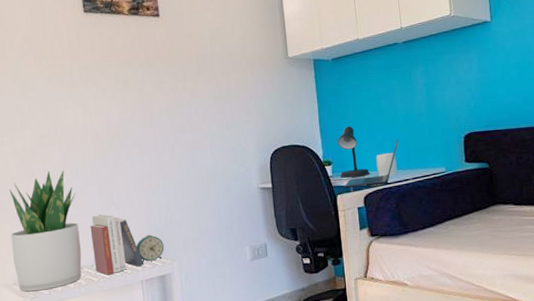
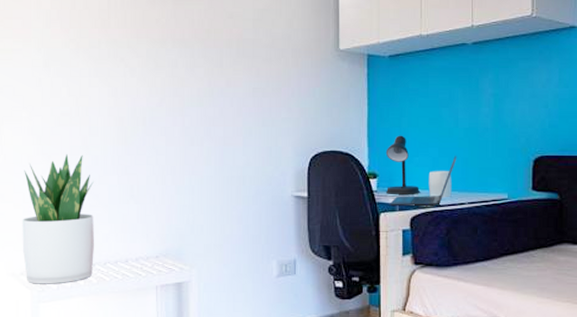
books: present [90,214,144,275] -> none [106,208,161,276]
alarm clock: present [136,234,164,262] -> none [154,235,183,265]

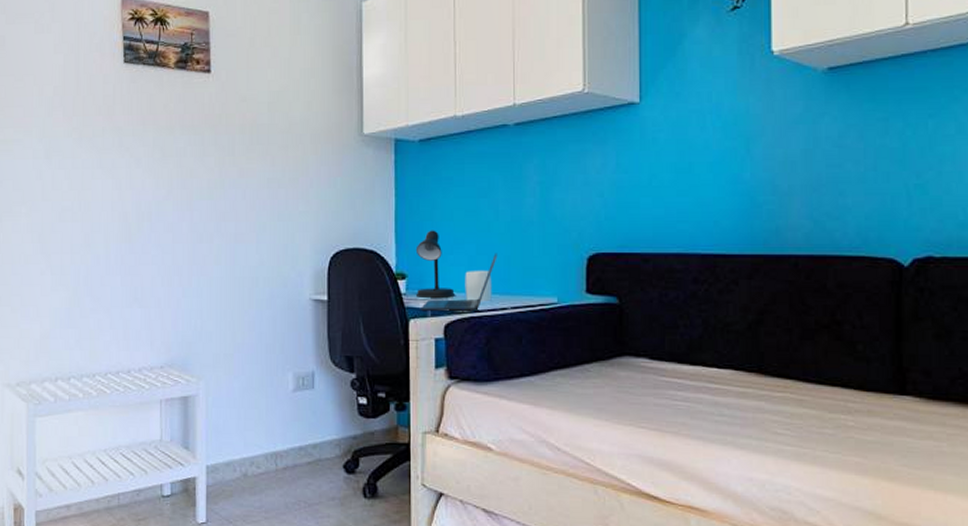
planter: present [22,154,94,284] -> none [19,253,95,397]

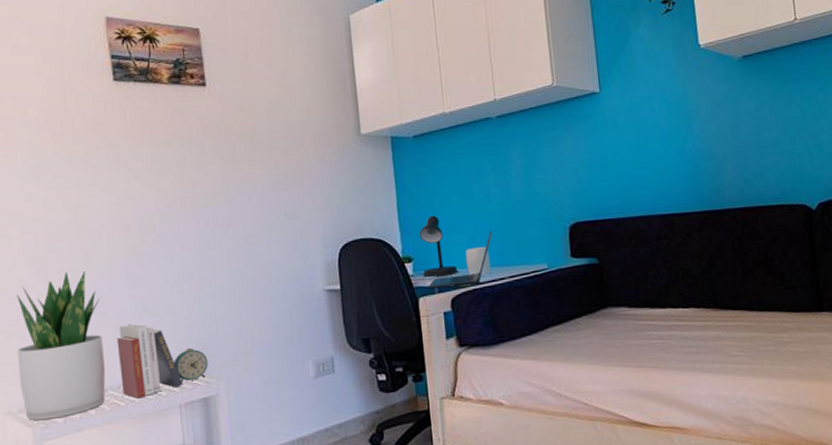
planter: none [19,253,95,397] -> present [16,271,106,421]
books: none [107,312,166,388] -> present [116,324,184,399]
alarm clock: none [158,343,190,377] -> present [174,347,208,382]

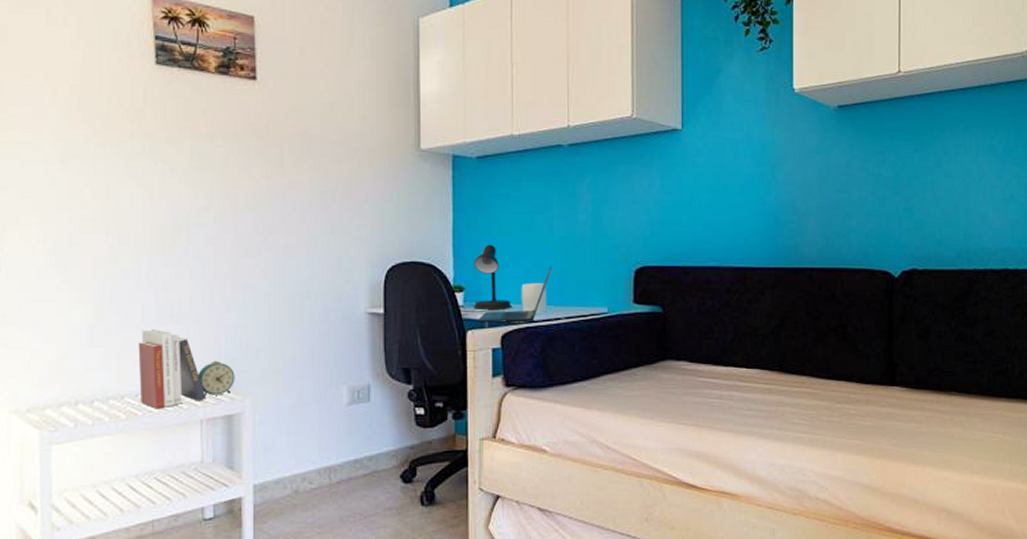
planter: present [16,271,106,421] -> none [29,267,123,423]

